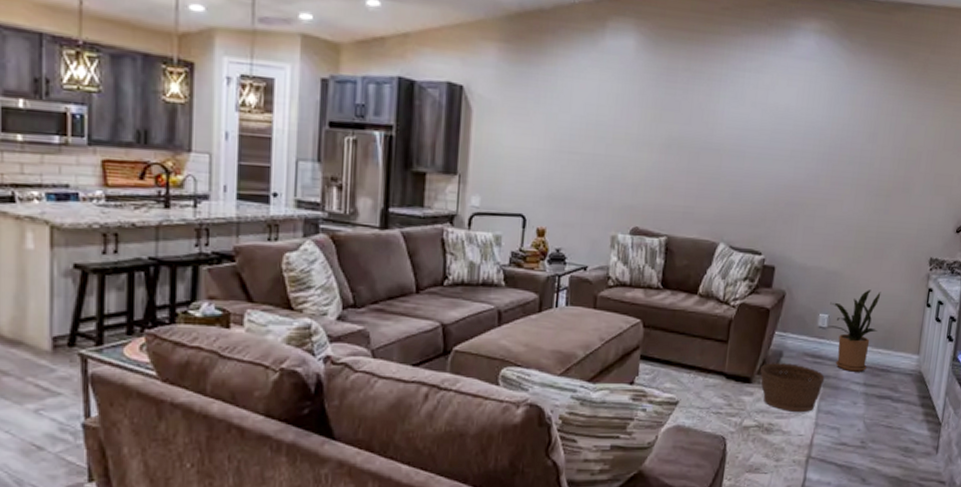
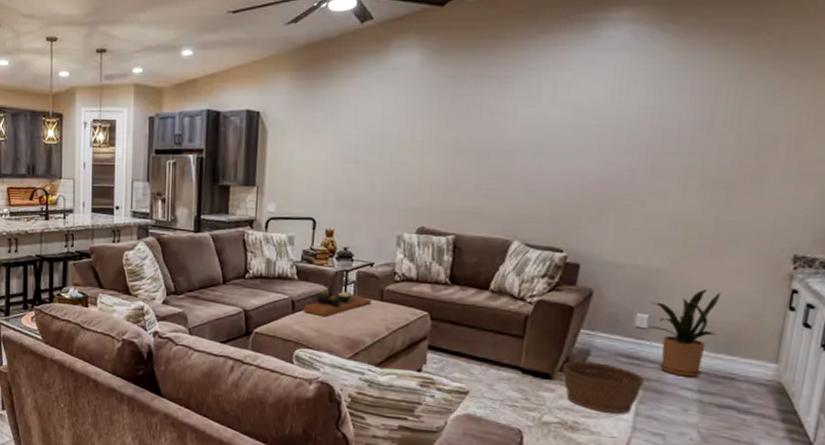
decorative tray: none [511,298,584,329] -> present [303,291,371,317]

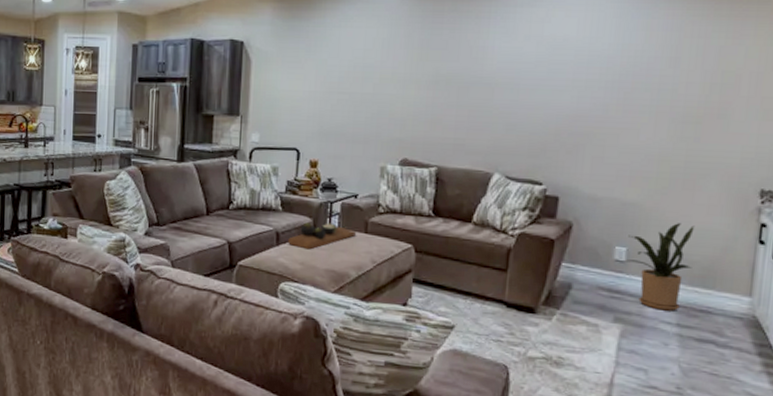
basket: present [562,361,645,415] -> none [546,294,626,349]

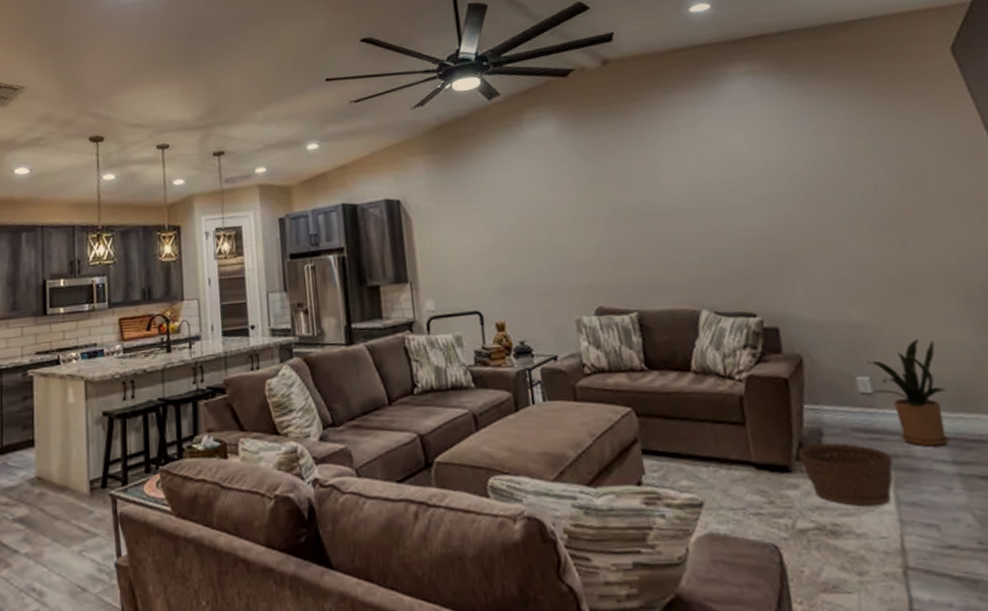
decorative tray: present [288,222,356,250] -> none [488,394,565,432]
basket: none [546,294,626,349] -> present [798,443,894,508]

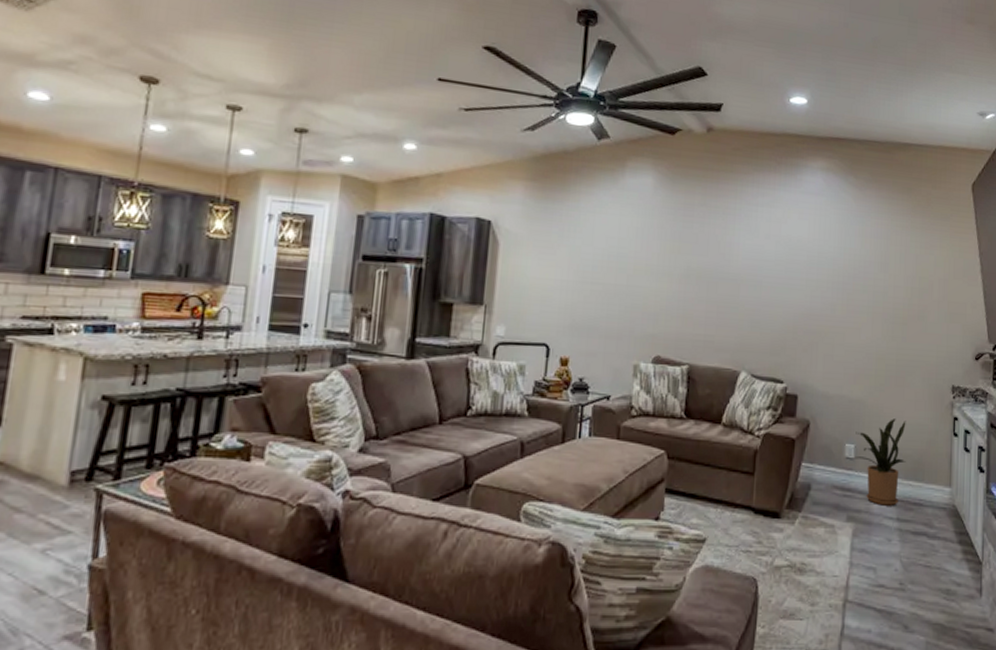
basket: present [798,443,894,508] -> none [789,496,856,551]

